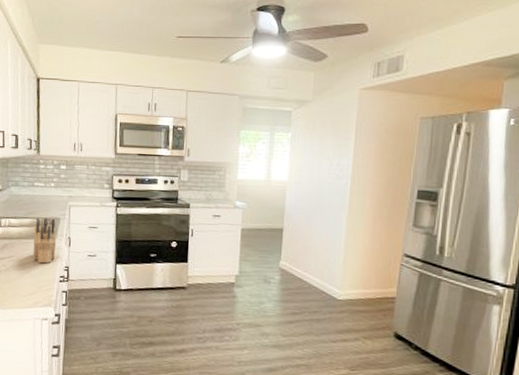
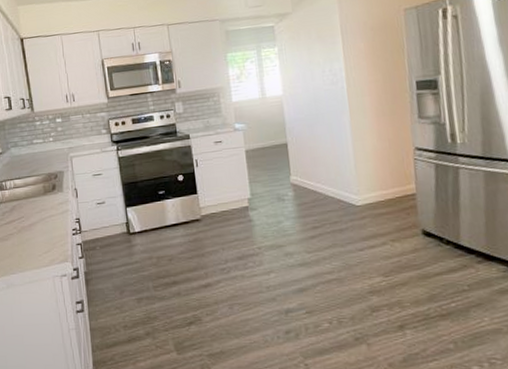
knife block: present [33,218,57,264] -> none [40,173,64,220]

